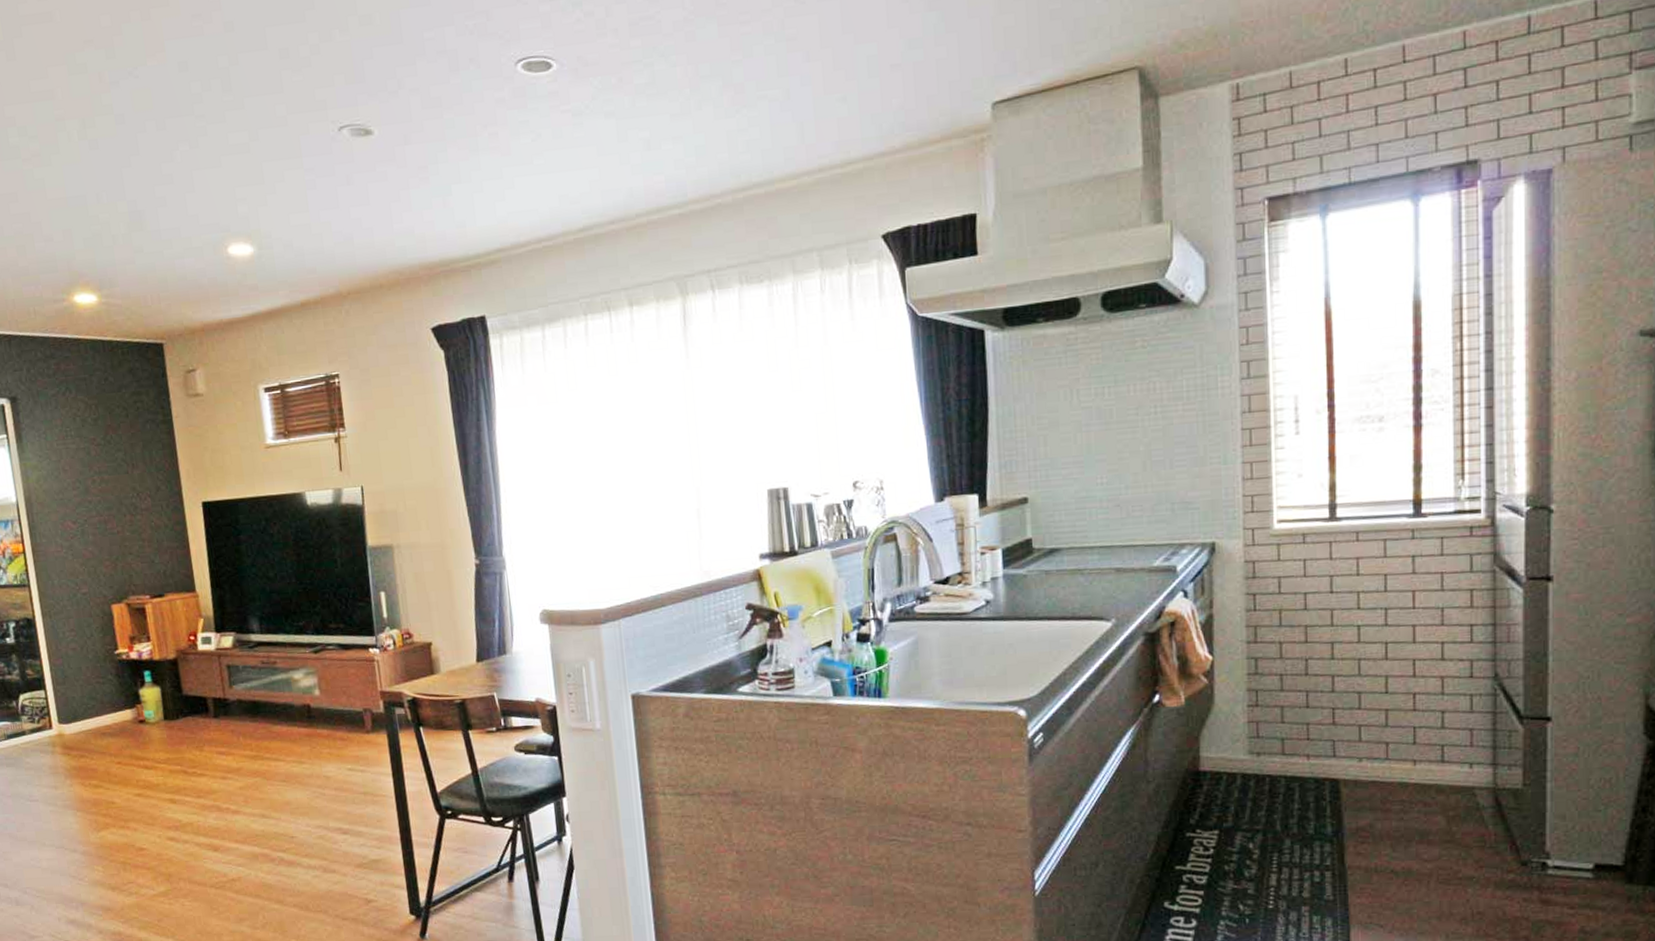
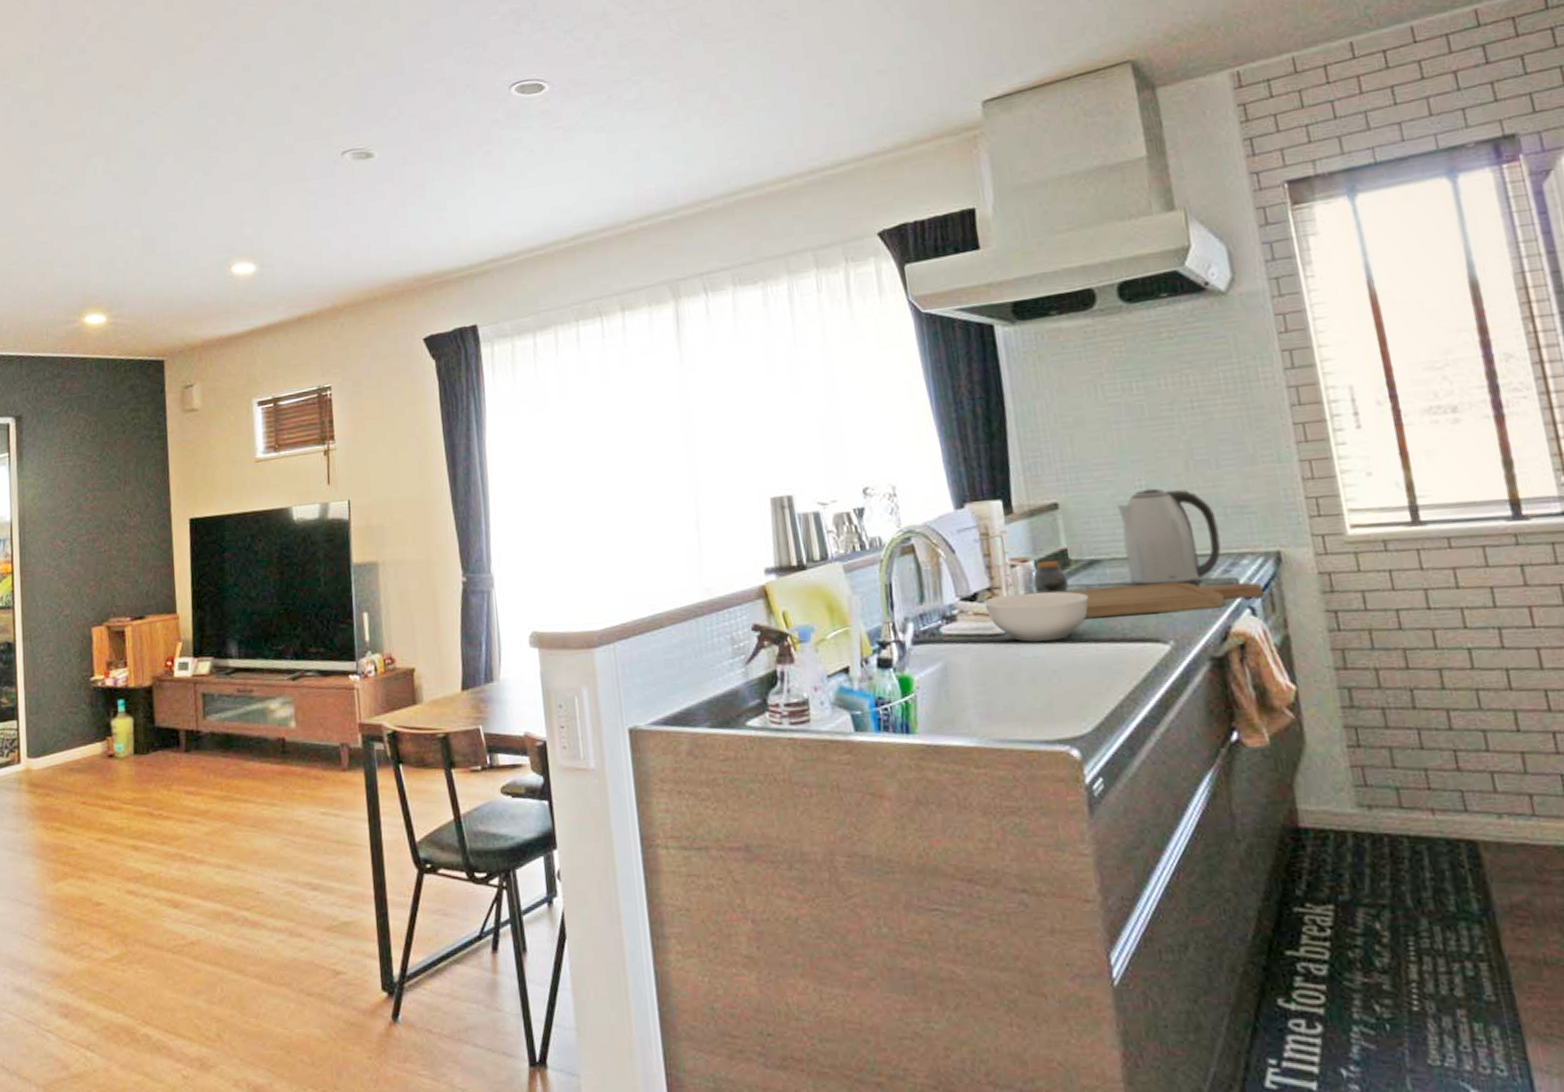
bowl: none [955,576,1047,620] -> present [984,591,1089,642]
jar: none [999,548,1031,578] -> present [1032,560,1070,594]
chopping board: none [1019,568,1197,600] -> present [1056,582,1264,619]
kettle: none [1079,485,1165,573] -> present [1116,488,1222,587]

